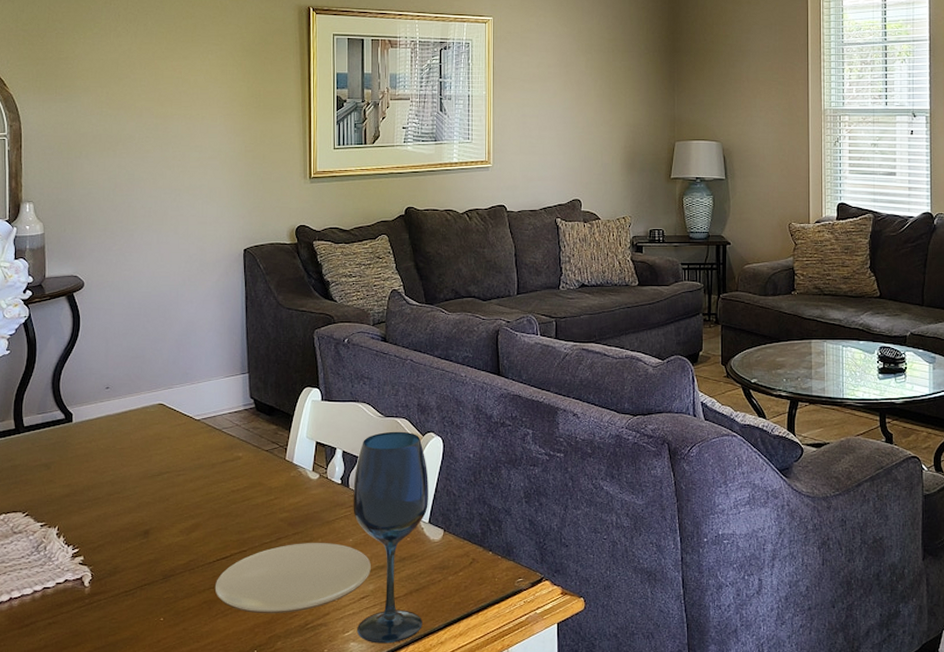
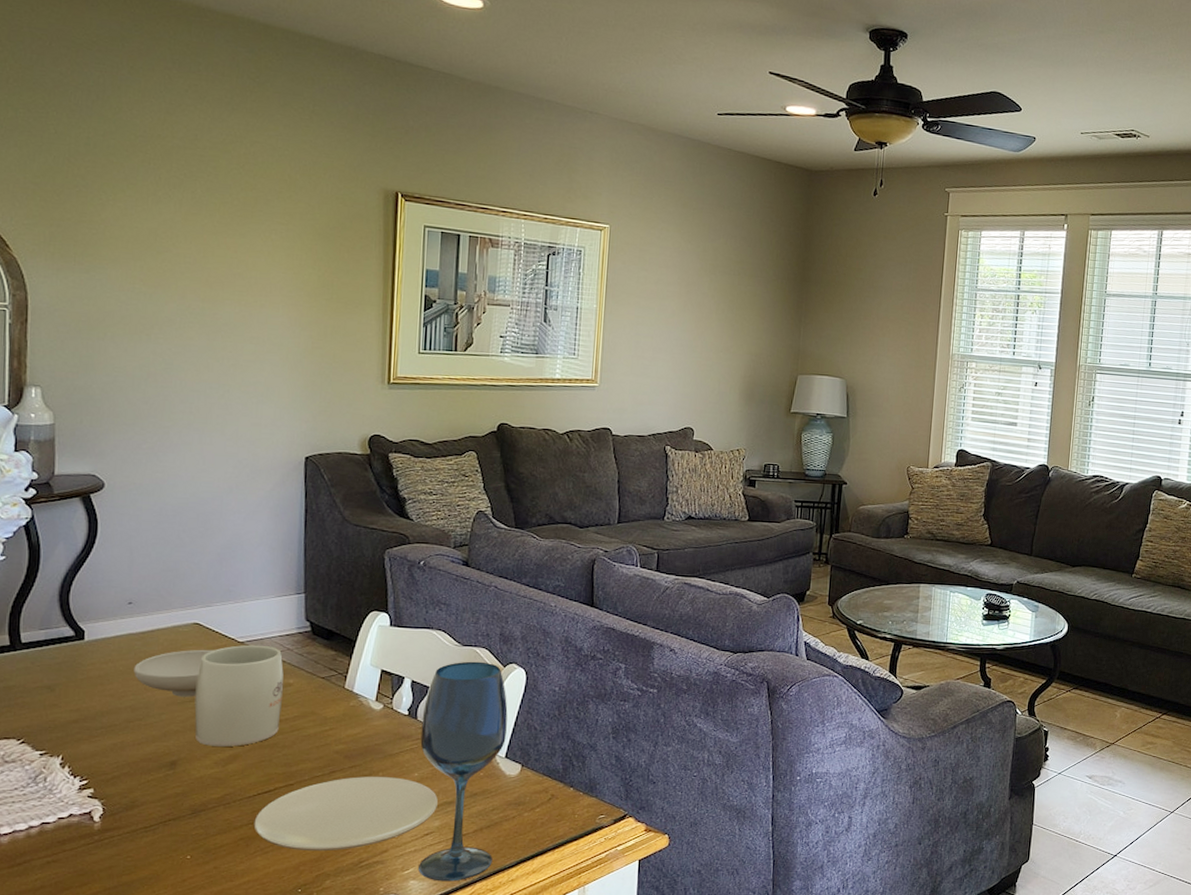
bowl: none [112,427,176,471] -> present [133,649,215,697]
mug: none [162,422,235,516] -> present [194,644,284,747]

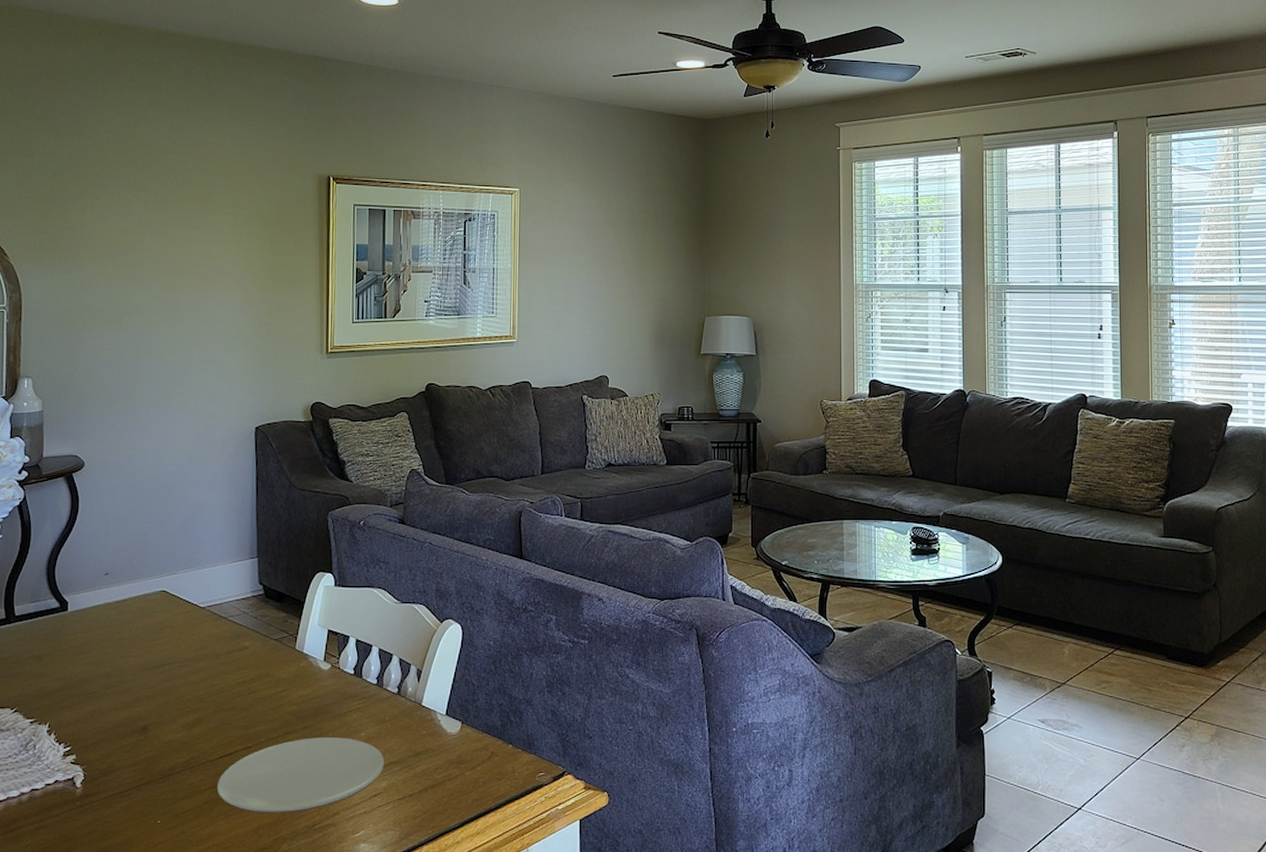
bowl: present [133,649,215,697] -> none [110,616,180,663]
mug: present [194,644,284,747] -> none [162,609,241,710]
wineglass: present [418,661,508,882] -> none [366,618,446,844]

